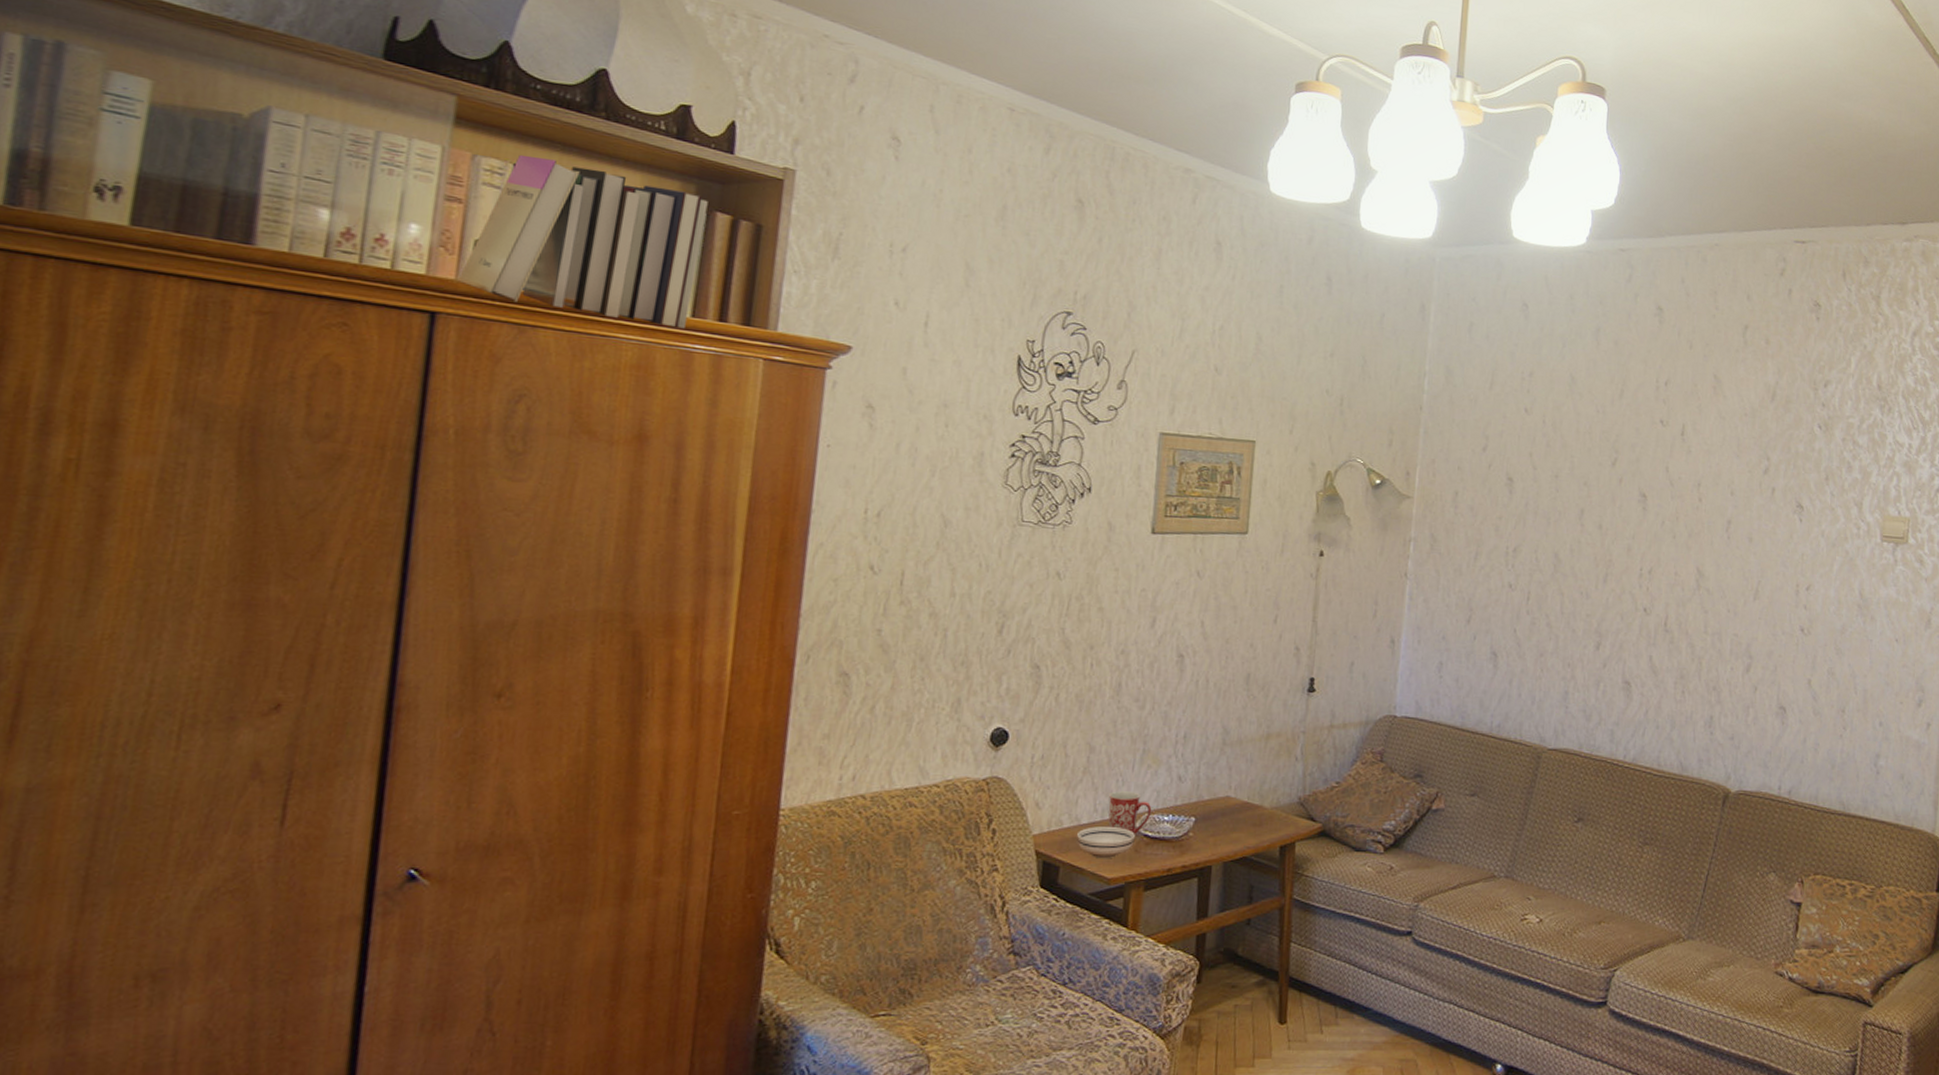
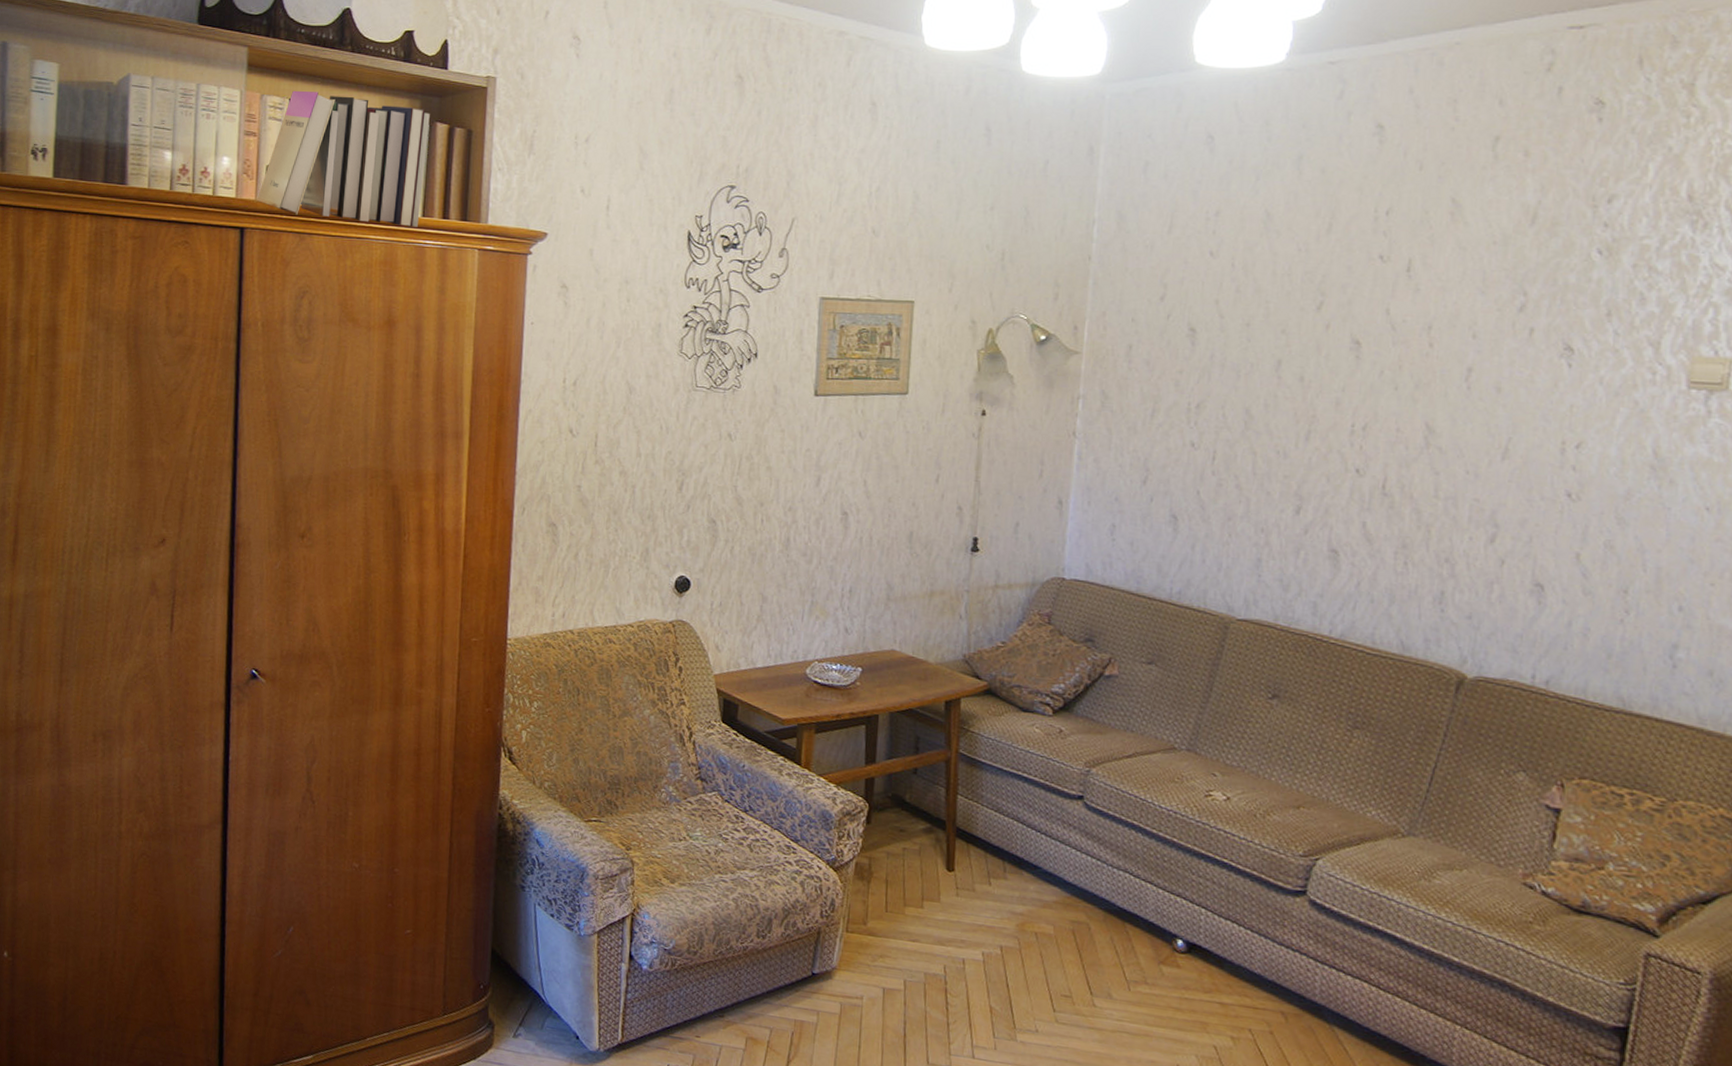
bowl: present [1077,826,1135,859] -> none [753,670,806,701]
mug: present [1108,791,1152,835] -> none [780,639,821,681]

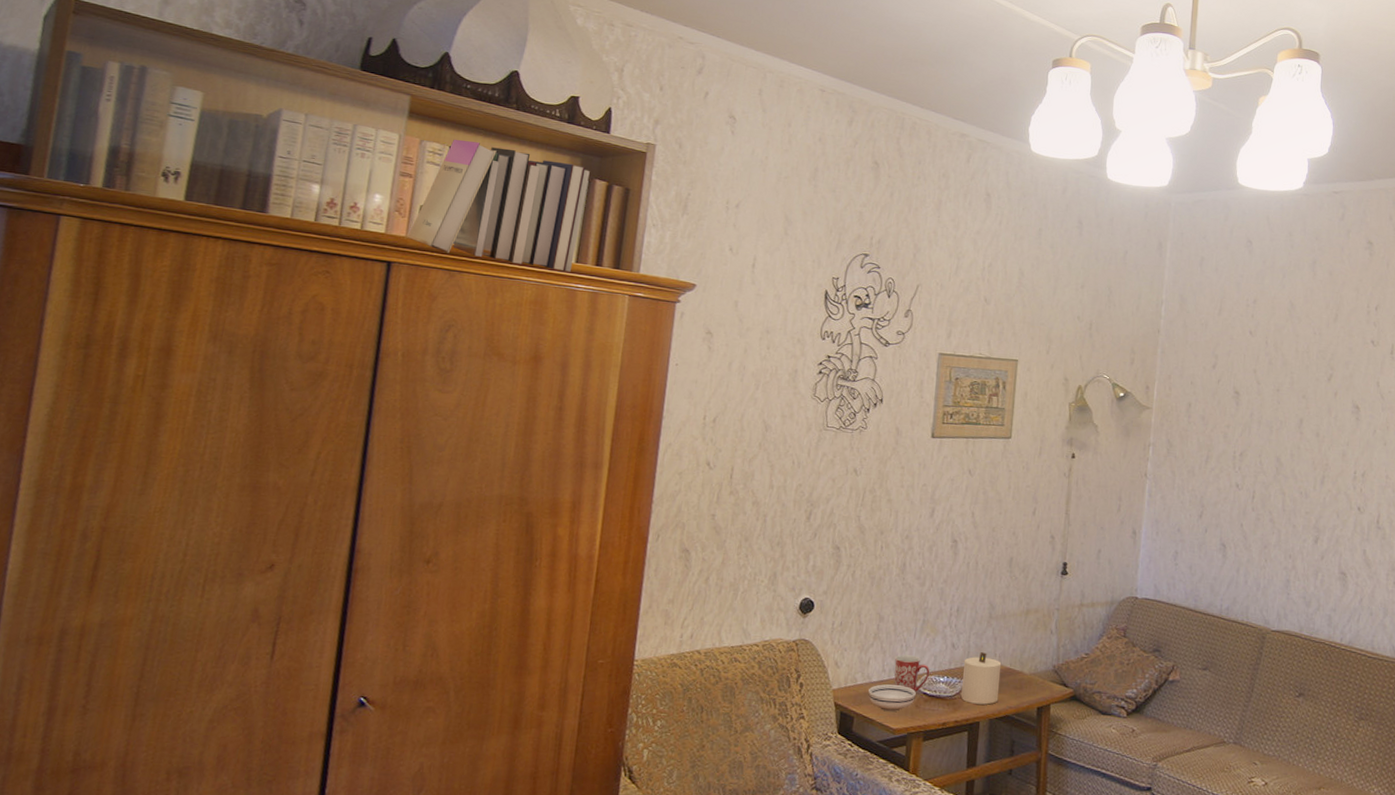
bowl: none [753,670,806,701] -> present [868,684,916,712]
mug: none [780,639,821,681] -> present [894,654,930,693]
candle: none [856,638,903,697] -> present [960,652,1002,705]

